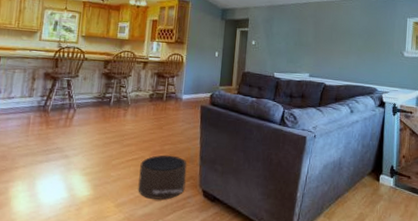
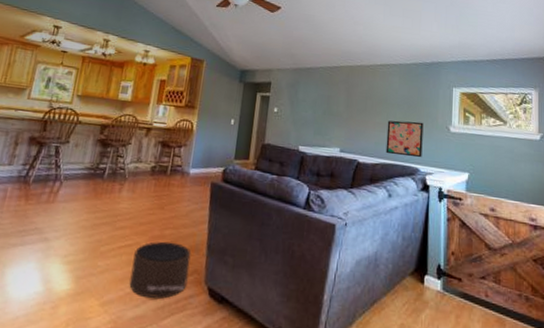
wall art: none [348,48,381,80] -> present [385,120,424,158]

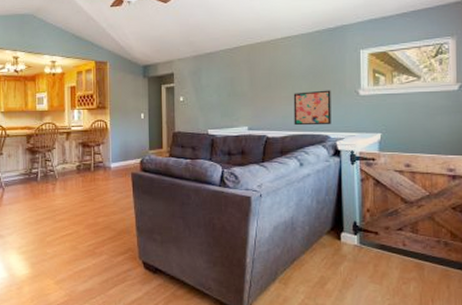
pouf: present [129,241,191,299] -> none [75,228,124,274]

